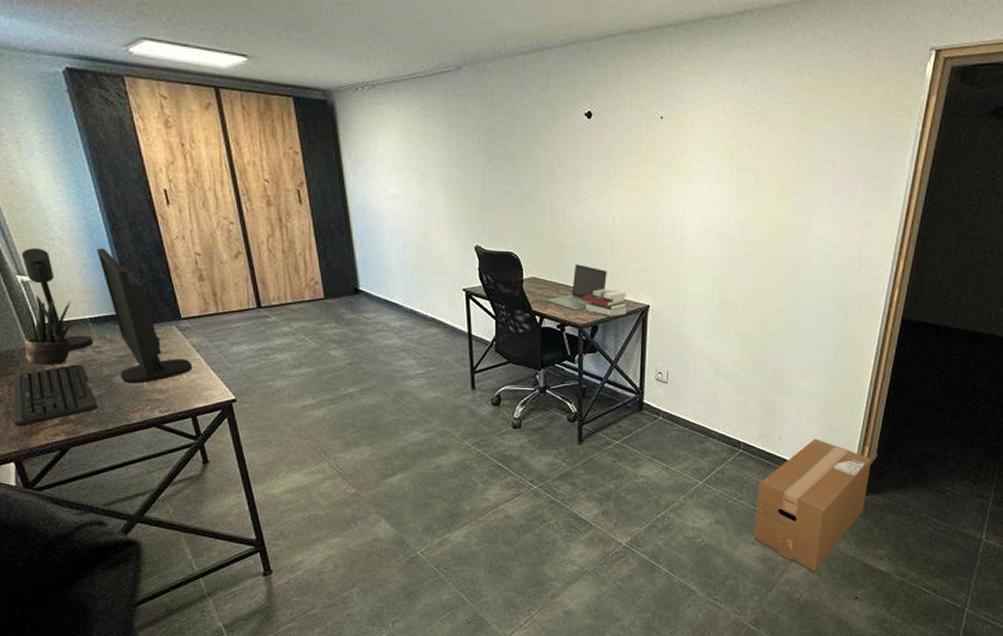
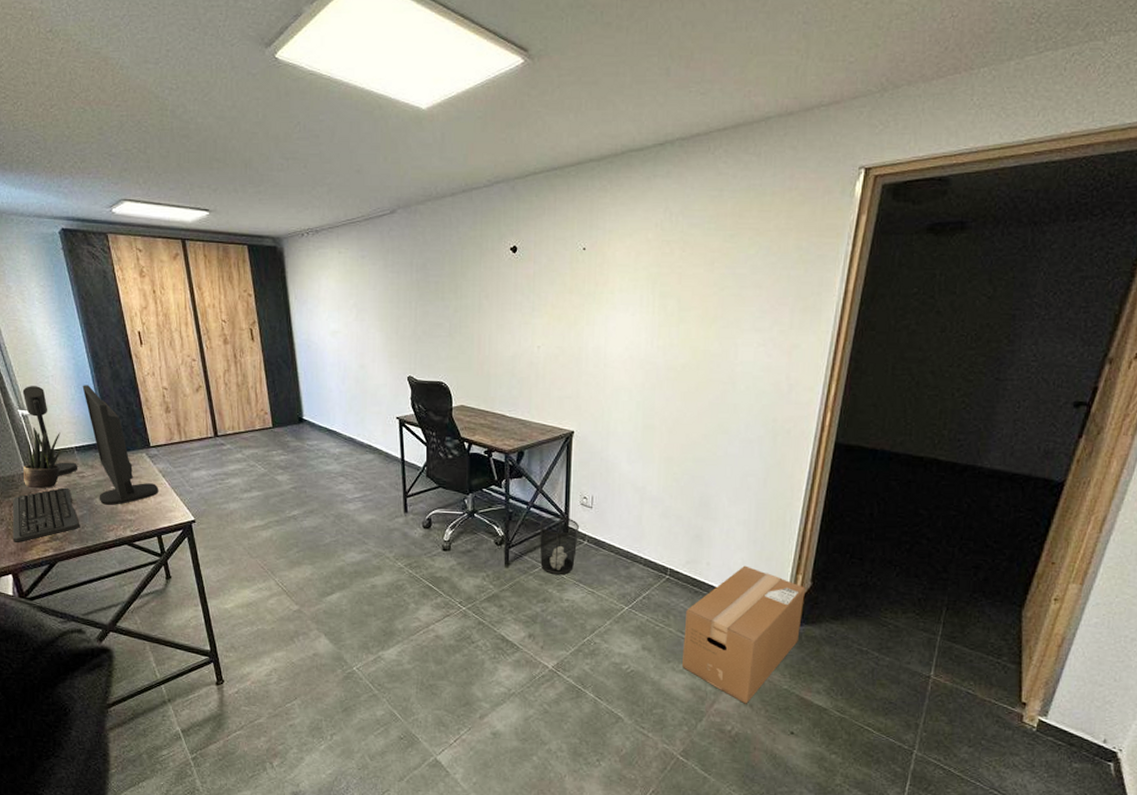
laptop: present [546,264,607,311] -> none [474,392,532,437]
books: present [582,288,627,317] -> none [508,415,552,443]
waste bin: none [613,392,654,452] -> present [539,517,579,575]

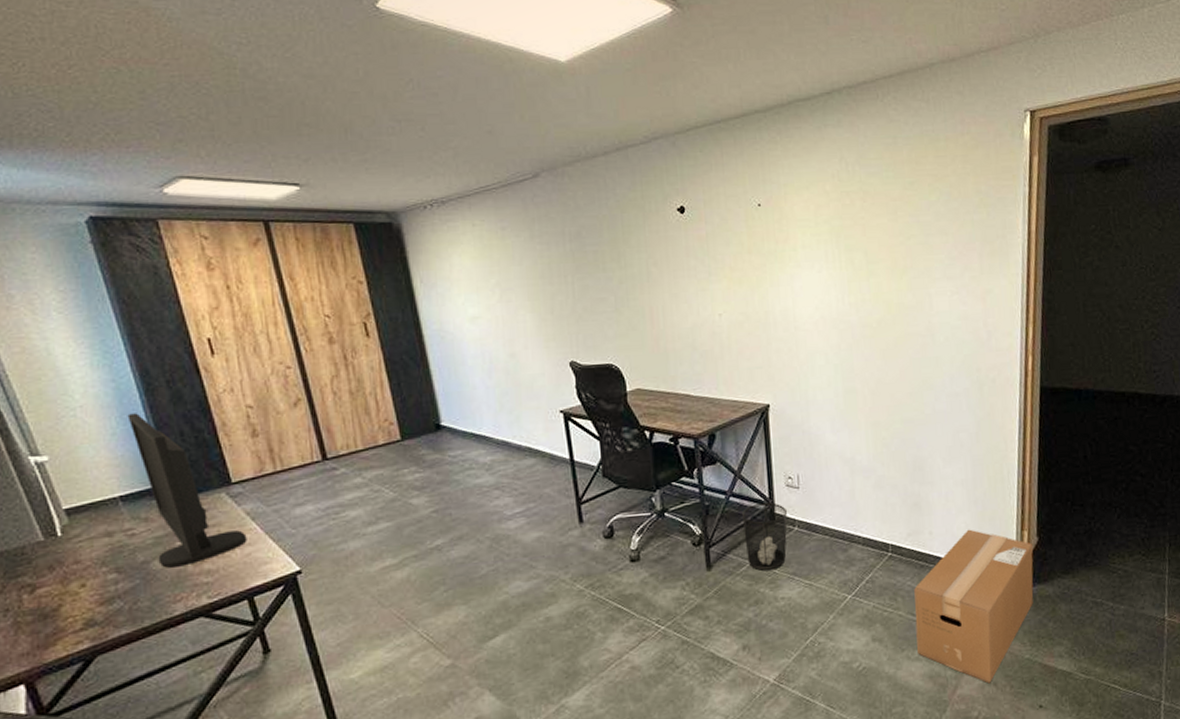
computer keyboard: present [12,487,80,542] -> none [23,552,131,639]
desk lamp: present [22,386,77,476] -> none [35,422,124,539]
potted plant: present [24,426,63,489] -> none [39,476,101,561]

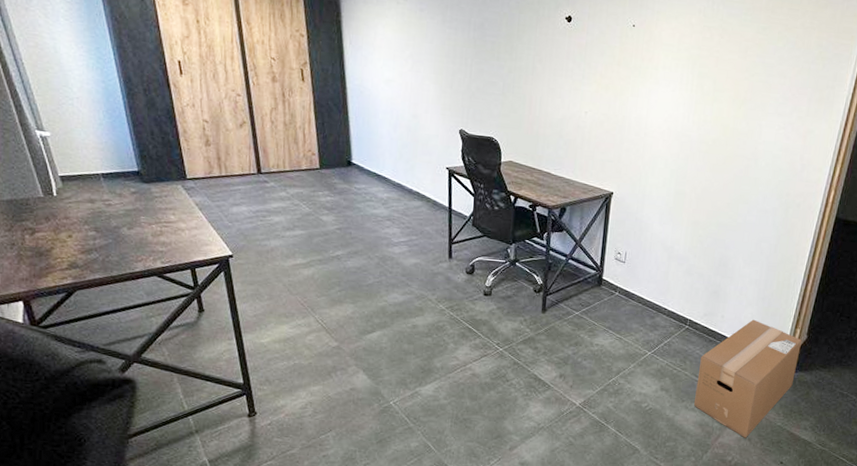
monitor: present [127,413,247,568] -> none [112,110,195,236]
waste bin: present [741,502,787,572] -> none [575,269,612,322]

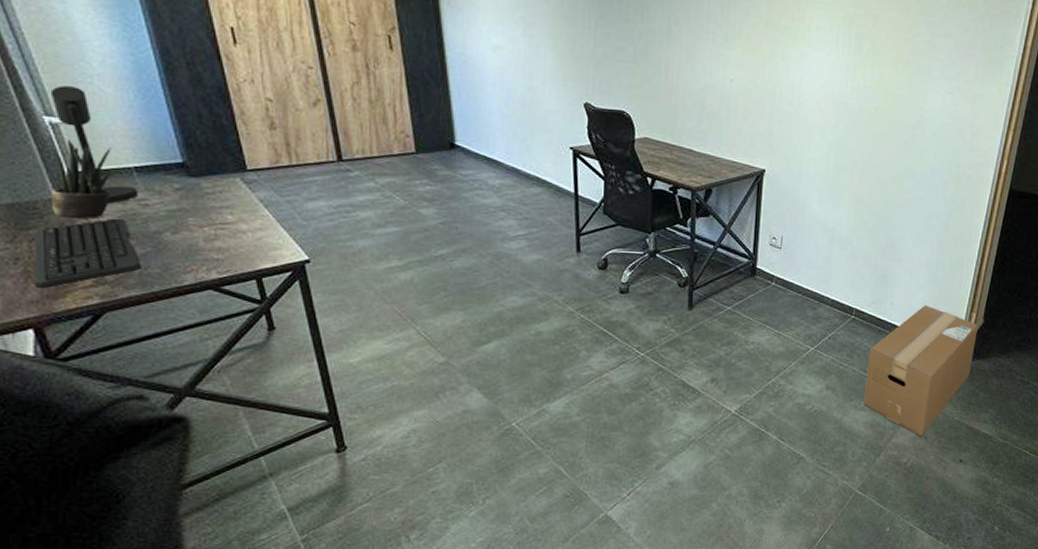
computer keyboard: none [24,214,104,269] -> present [33,218,142,288]
potted plant: none [40,149,87,214] -> present [52,139,115,219]
desk lamp: none [41,106,103,203] -> present [50,85,137,204]

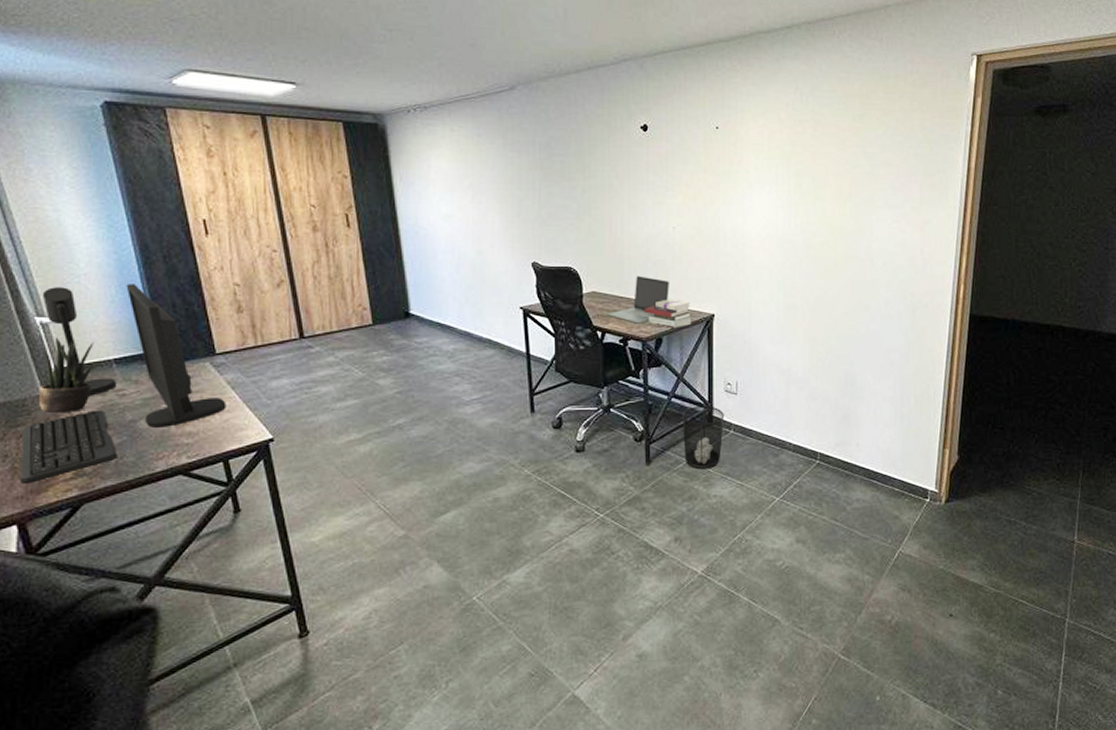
monitor: none [145,89,259,241] -> present [126,284,227,428]
laptop: none [658,125,723,173] -> present [607,276,669,324]
books: none [696,151,742,181] -> present [645,299,692,329]
waste bin: none [726,257,767,318] -> present [681,406,724,470]
box: present [864,305,978,437] -> none [838,443,953,590]

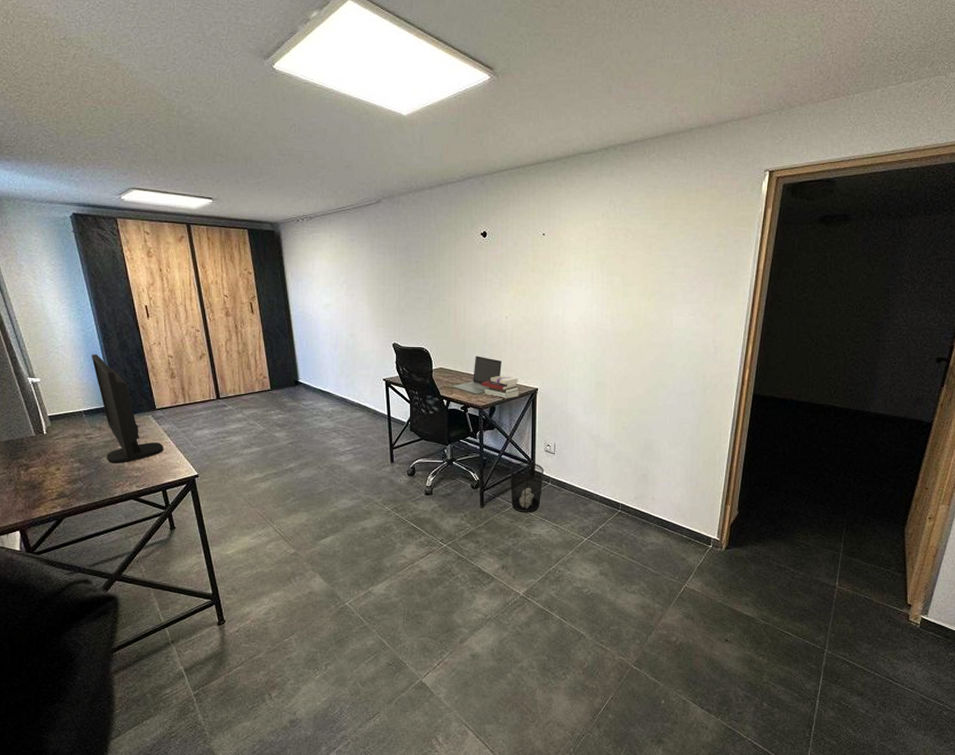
computer keyboard: present [19,409,118,483] -> none [20,448,88,501]
potted plant: present [39,337,97,414] -> none [33,393,72,450]
desk lamp: present [42,287,116,396] -> none [32,356,85,438]

